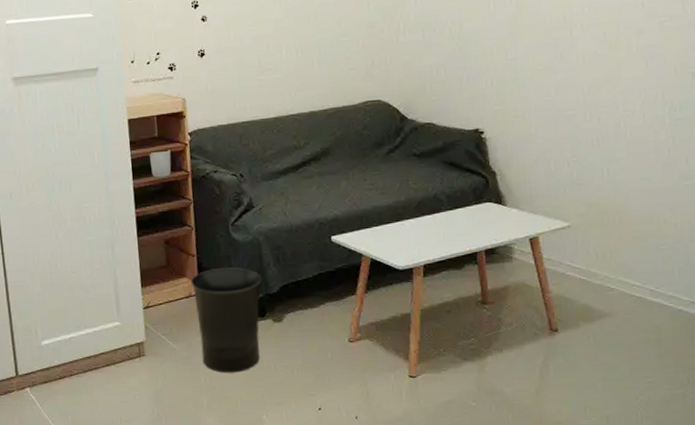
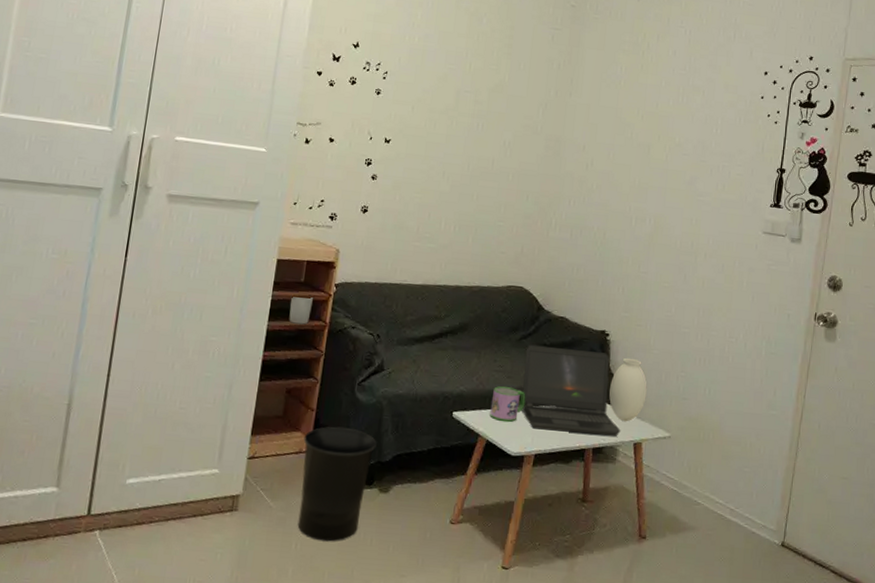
mug: none [368,203,405,238] -> present [490,386,526,422]
laptop computer: none [395,152,513,240] -> present [522,344,621,436]
vase: none [493,152,536,219] -> present [609,357,647,422]

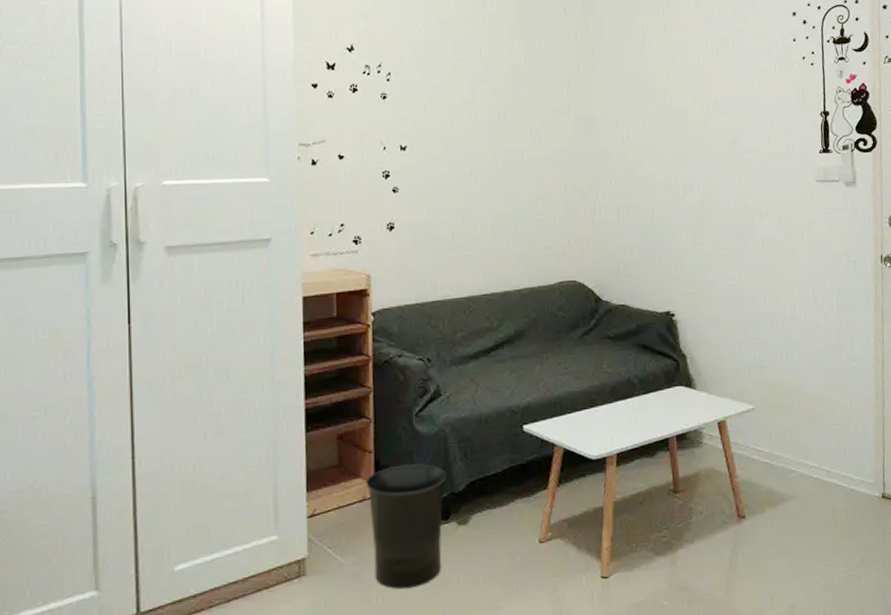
candle holder: present [289,294,314,325] -> none [324,329,351,363]
mug: present [490,386,526,422] -> none [562,388,598,426]
laptop computer: present [522,344,621,436] -> none [589,334,703,427]
vase: present [609,357,647,422] -> none [684,335,723,403]

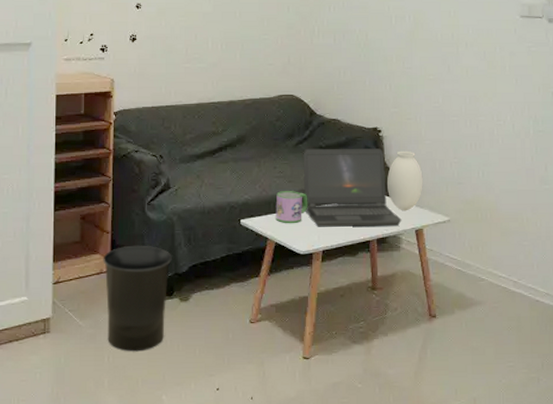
mug: none [562,388,598,426] -> present [275,191,308,223]
laptop computer: none [589,334,703,427] -> present [303,148,402,227]
vase: none [684,335,723,403] -> present [387,150,423,211]

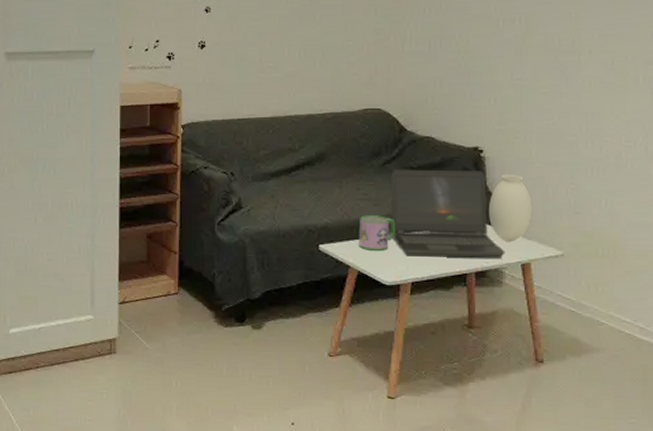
waste bin: present [103,245,172,351] -> none [170,267,244,378]

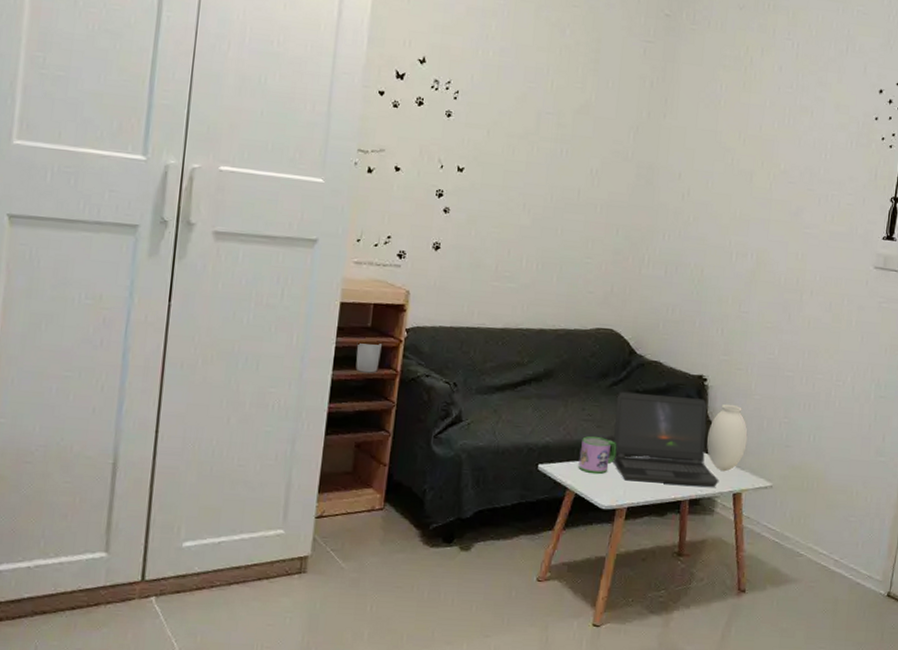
candle holder: none [139,139,162,169] -> present [355,340,383,373]

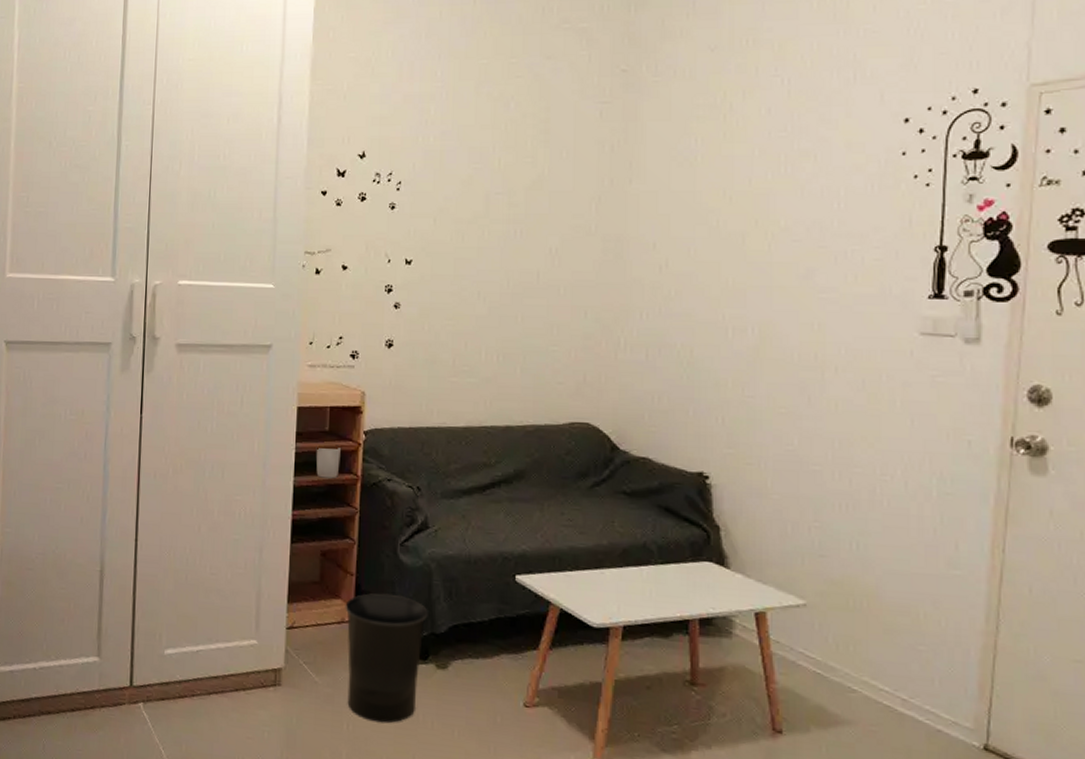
waste bin: none [372,482,456,602] -> present [345,593,428,723]
mug: present [578,436,617,474] -> none [561,544,605,587]
laptop computer: present [613,391,719,487] -> none [600,492,736,604]
vase: present [707,404,748,472] -> none [716,505,767,587]

